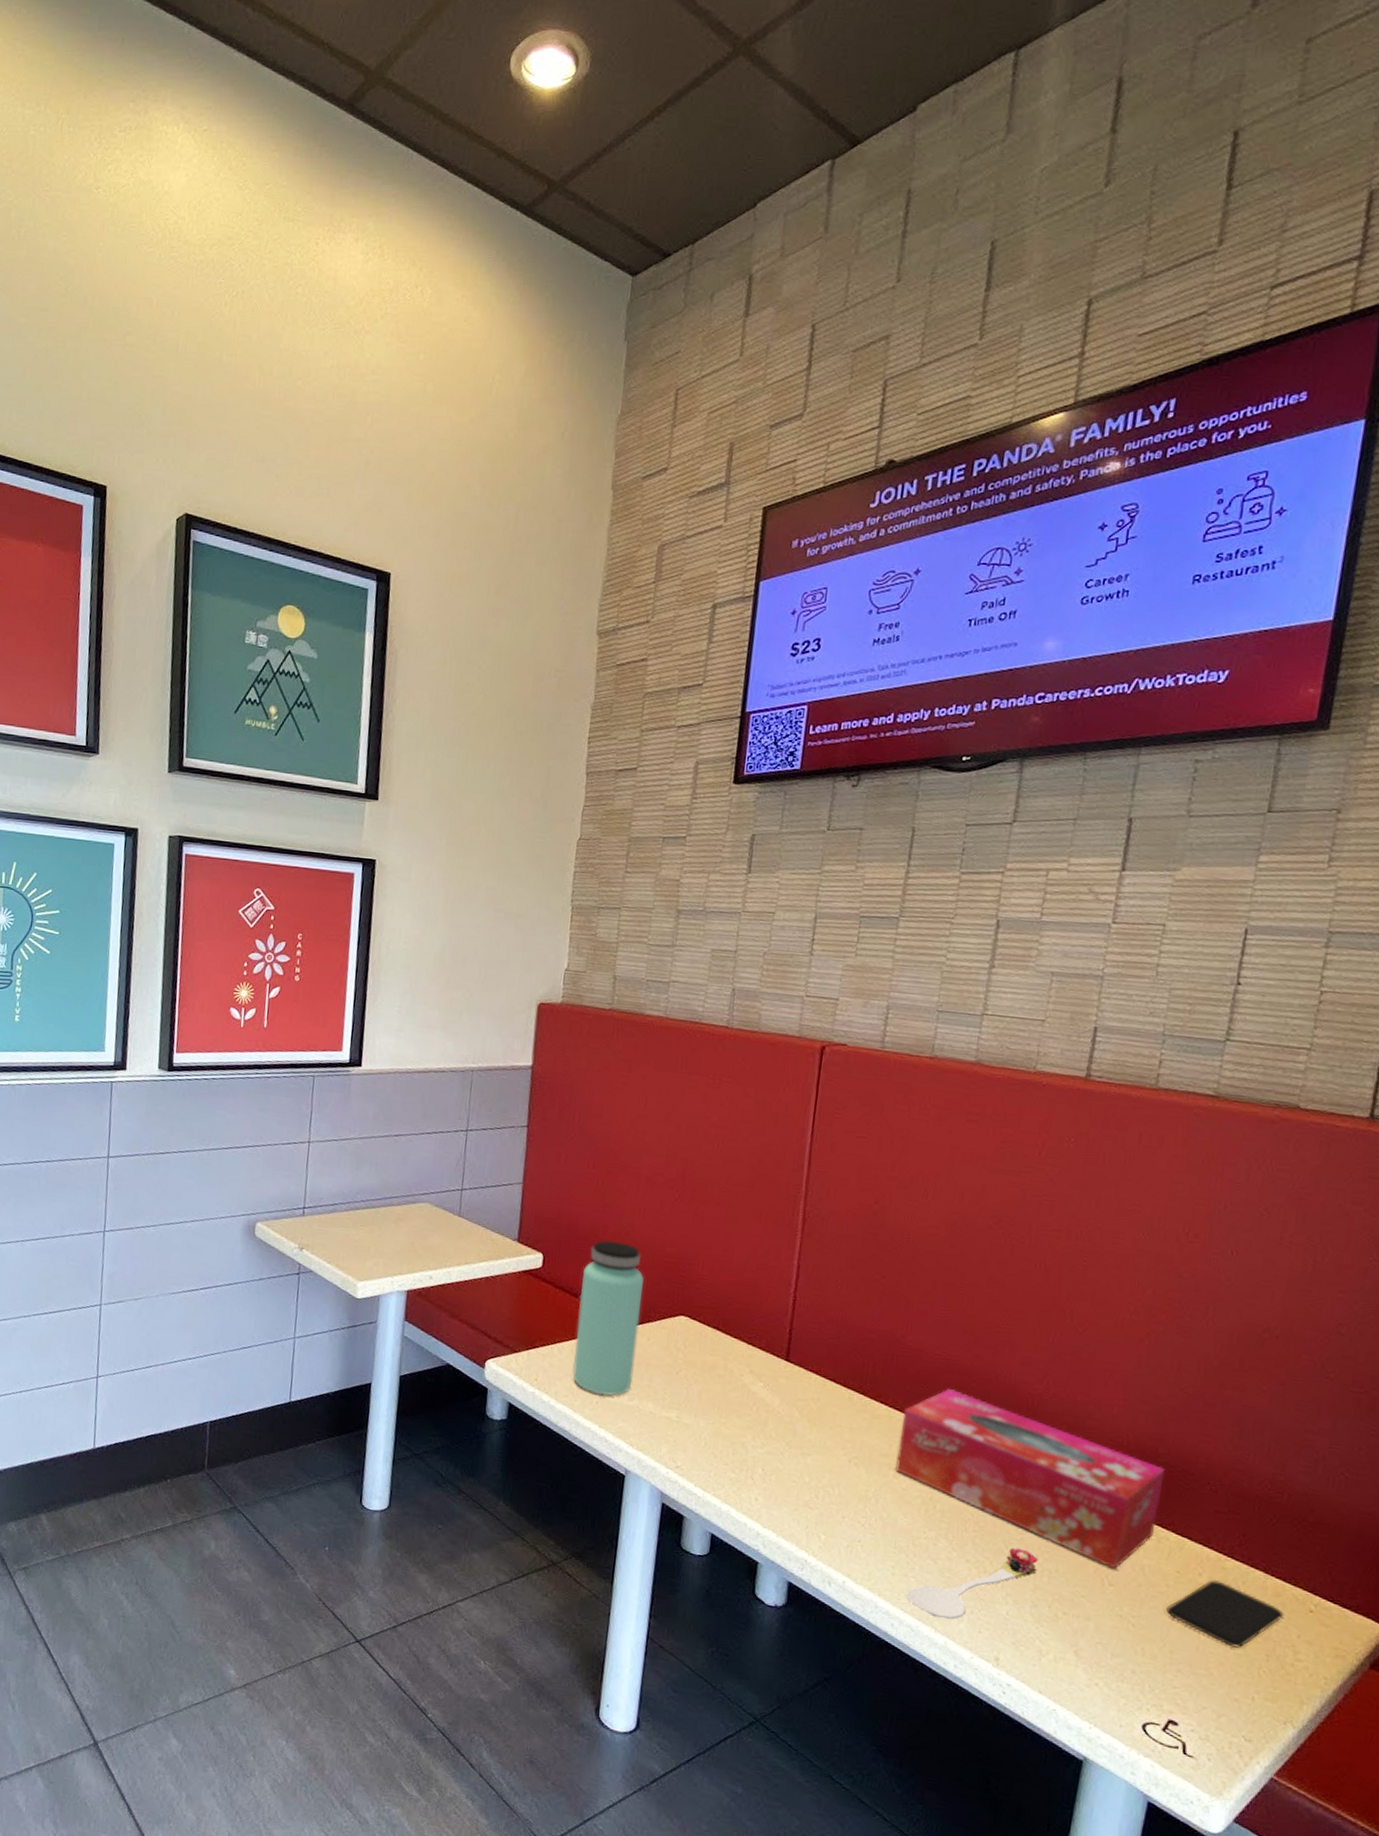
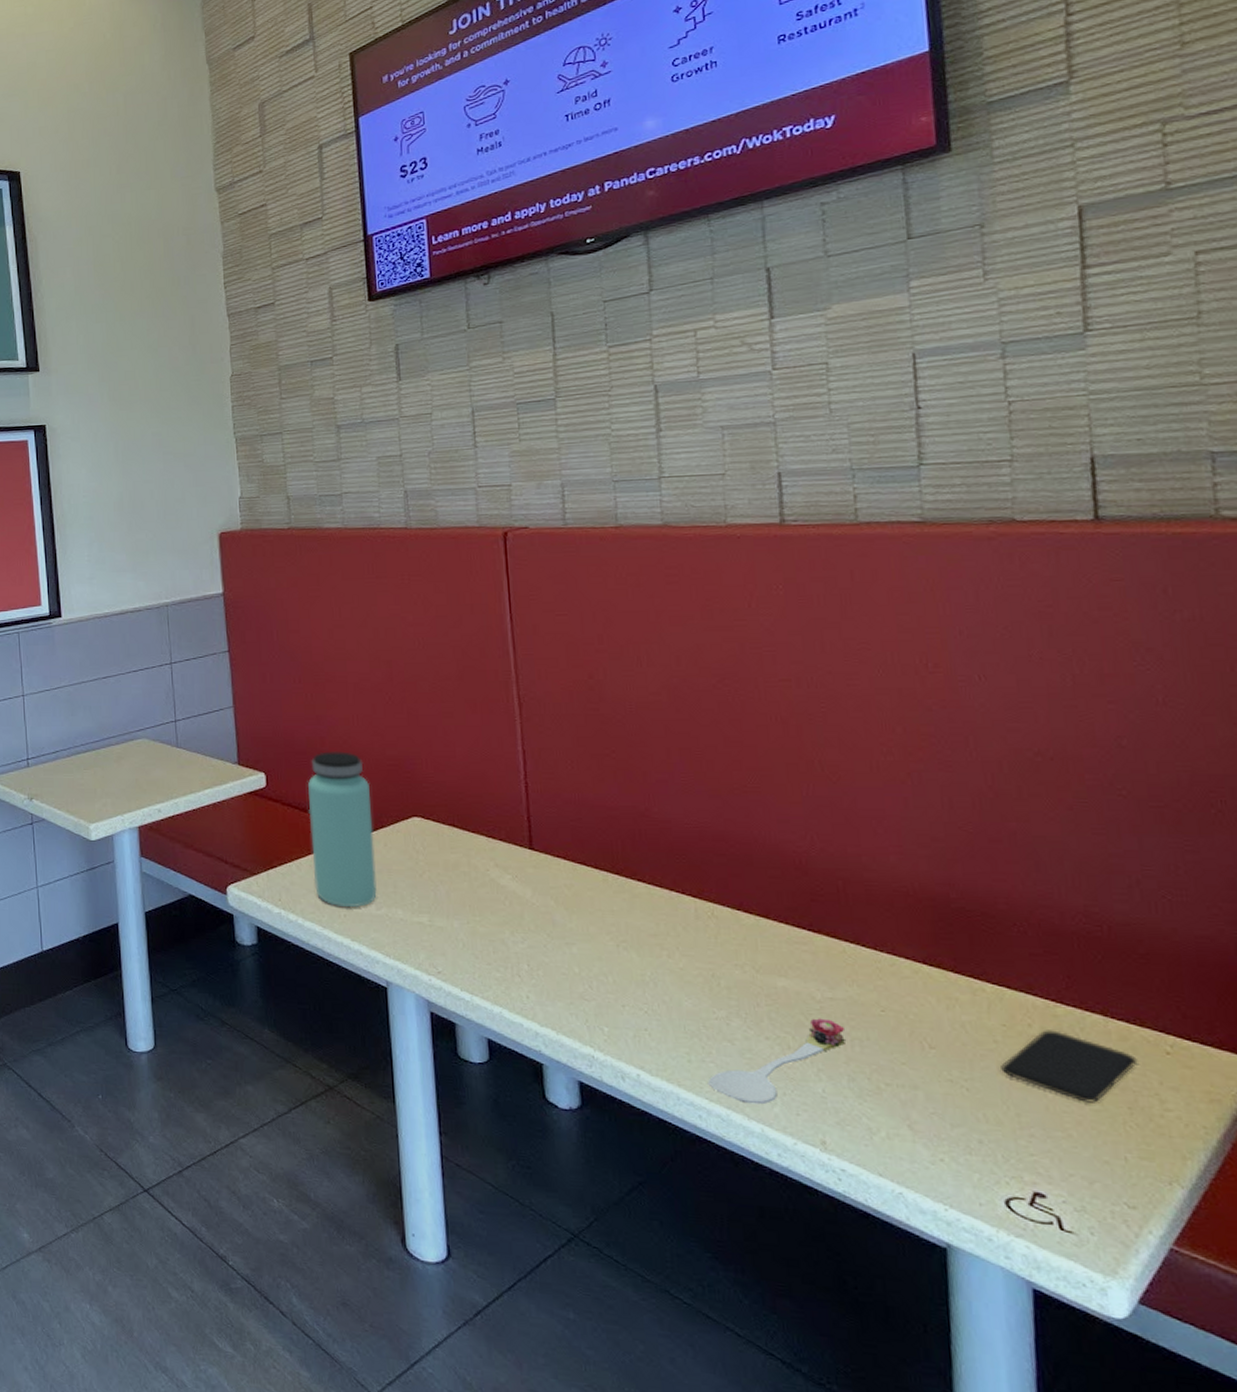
tissue box: present [894,1389,1166,1570] -> none [664,858,966,1030]

